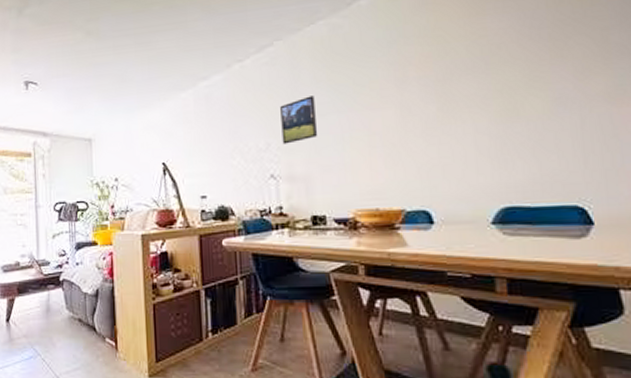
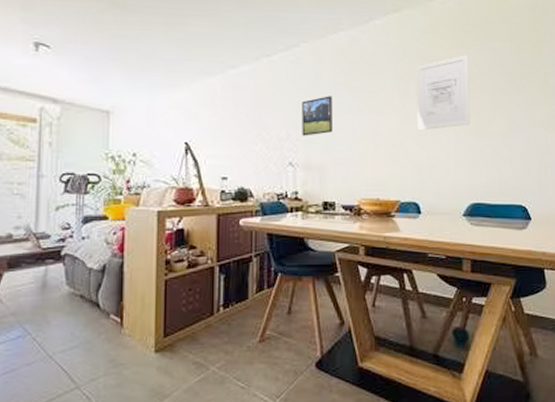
wall art: none [416,21,494,124] -> present [417,54,470,131]

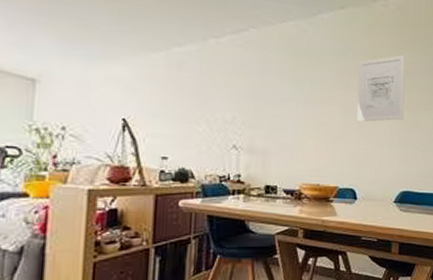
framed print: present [302,96,332,136] -> none [247,82,279,121]

